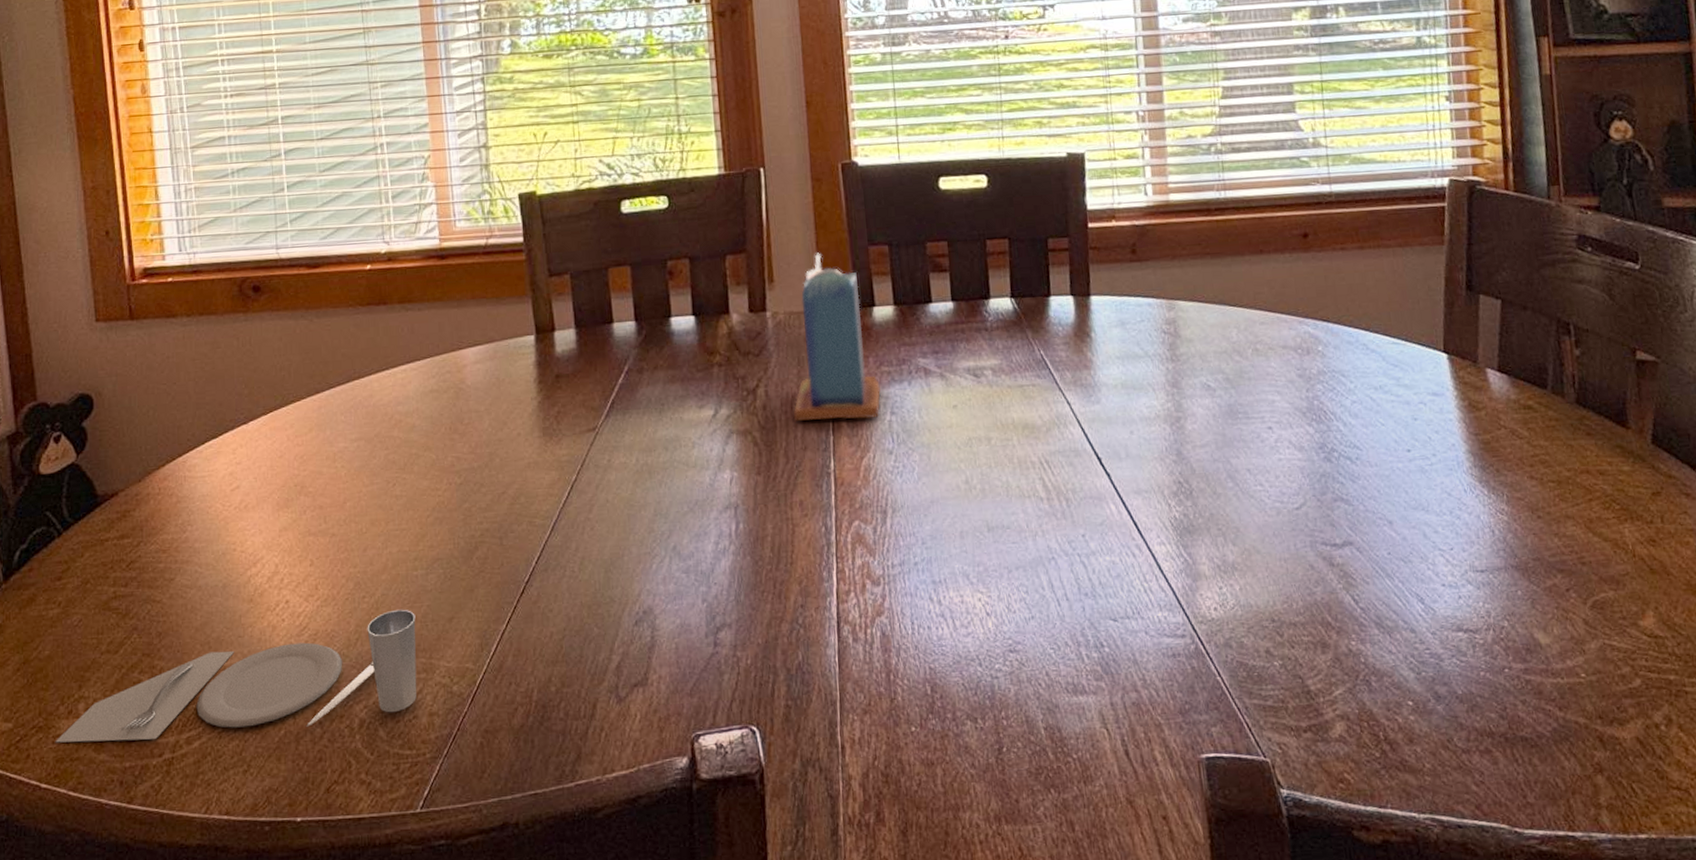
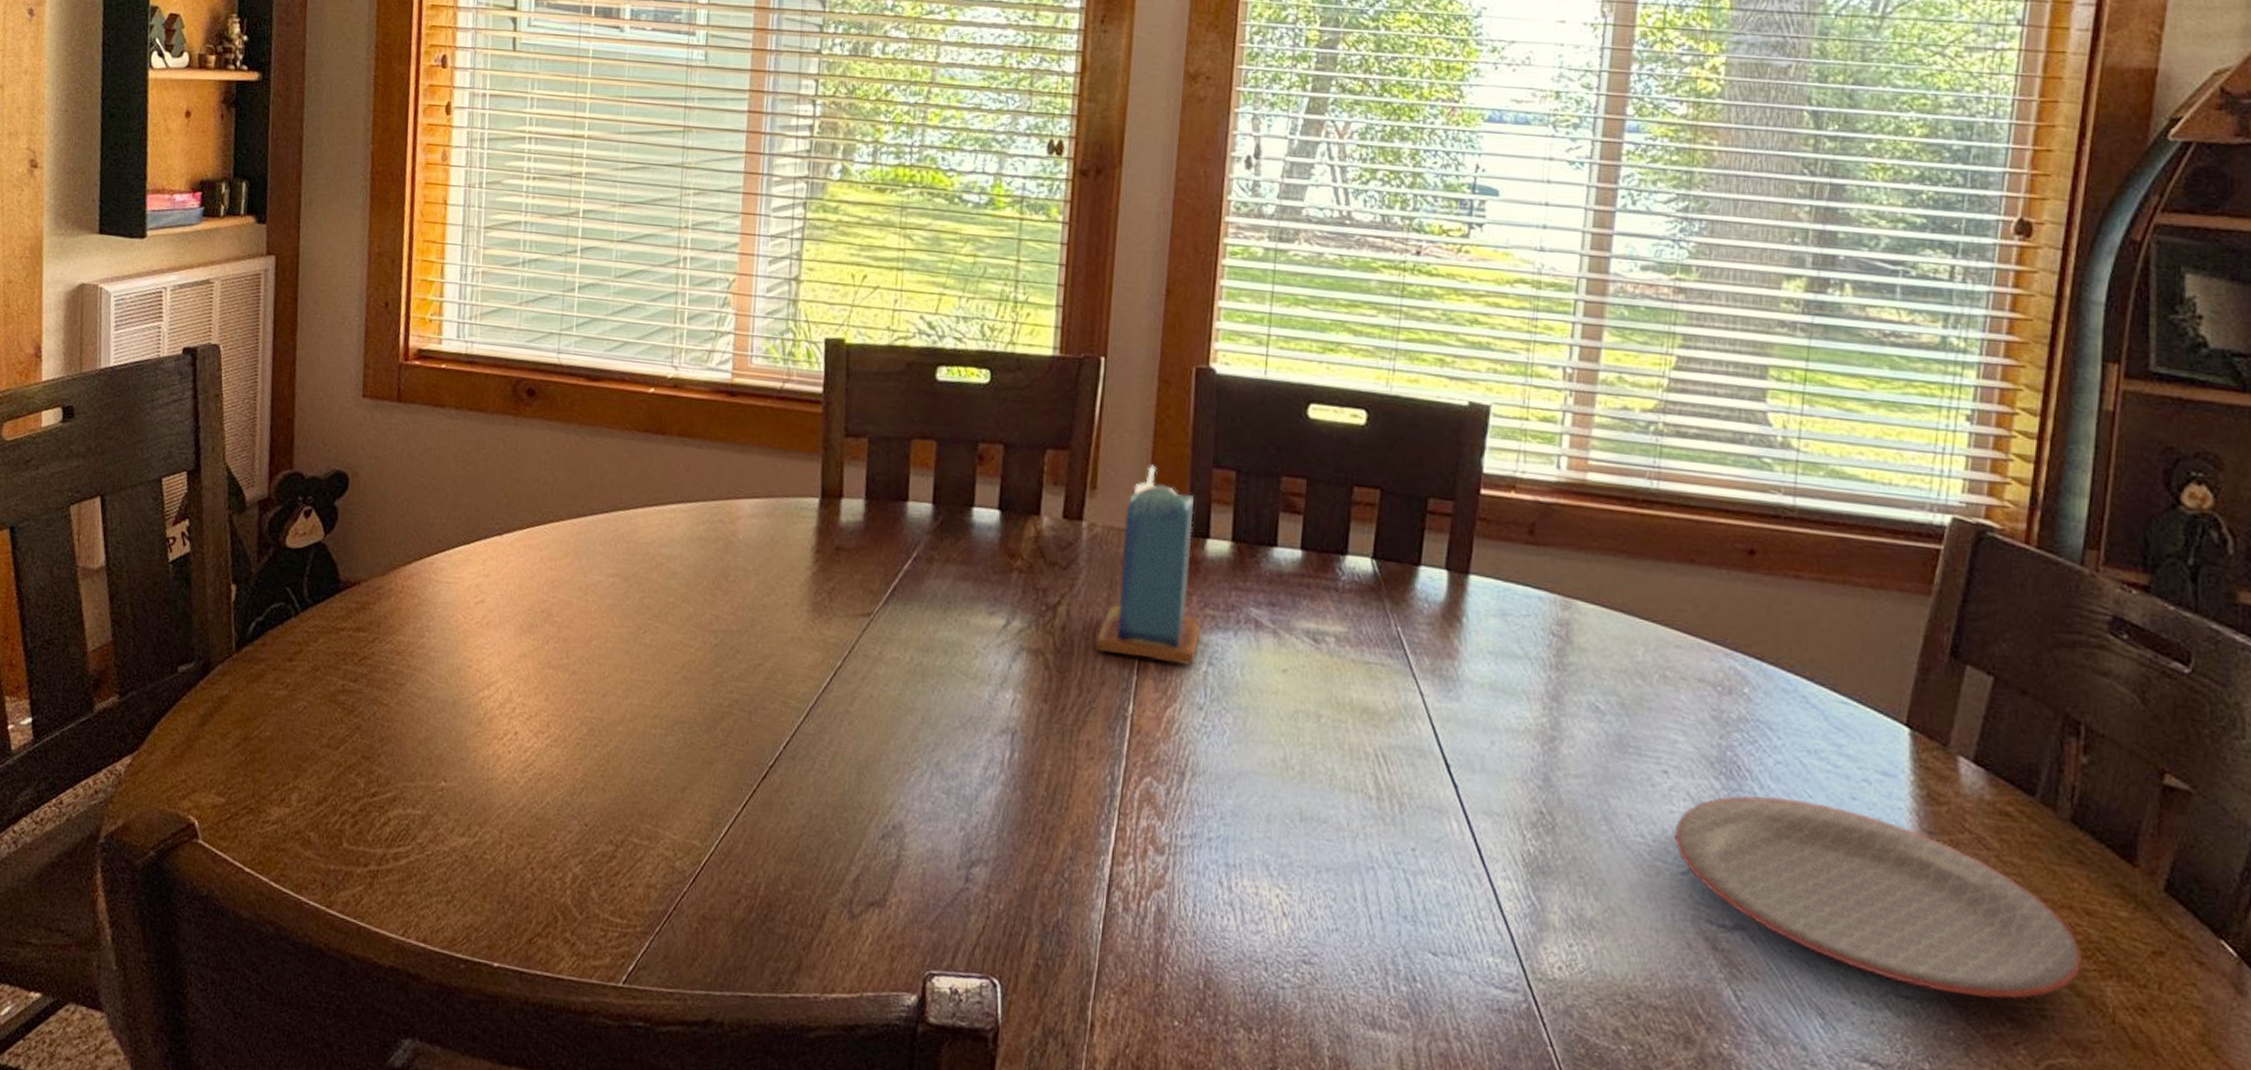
place setting: present [55,609,417,743] -> none [264,766,647,876]
plate: none [1285,428,1604,562] -> present [1674,795,2081,1000]

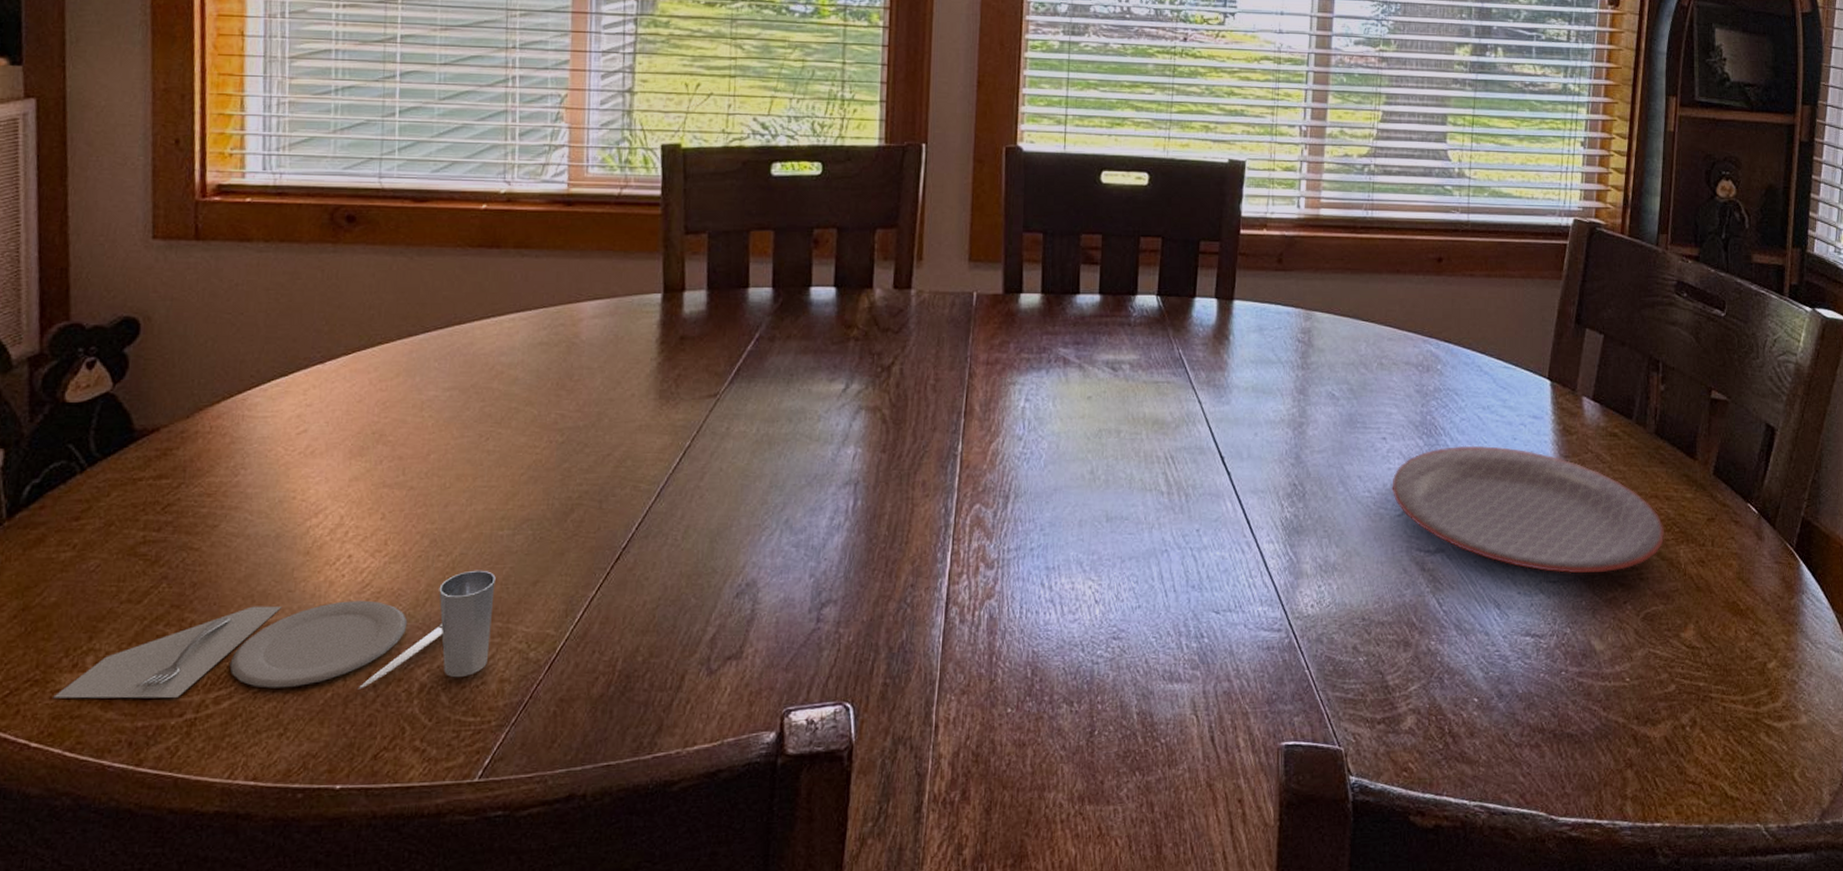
place setting: none [264,766,647,876] -> present [53,570,496,699]
candle: present [1094,465,1201,666] -> none [926,234,1018,405]

